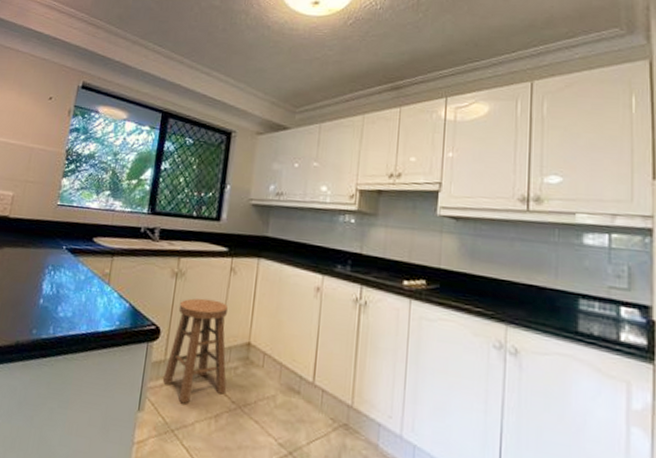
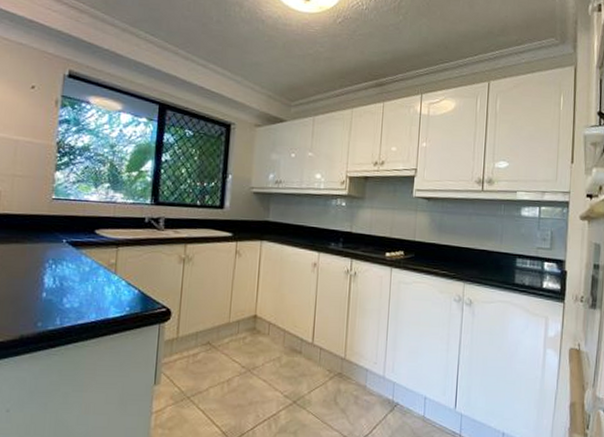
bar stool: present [162,298,228,404] -> none [176,280,237,374]

